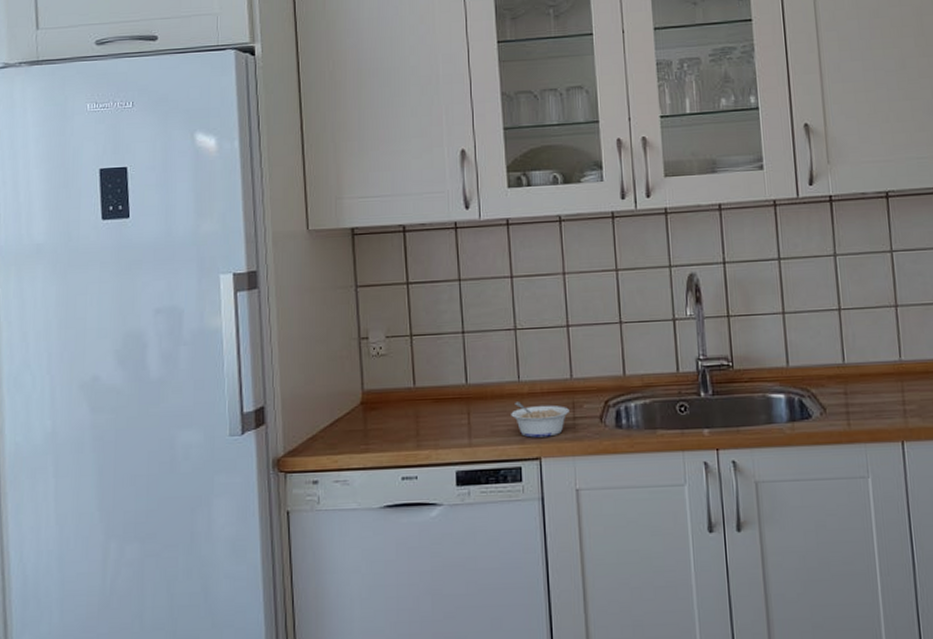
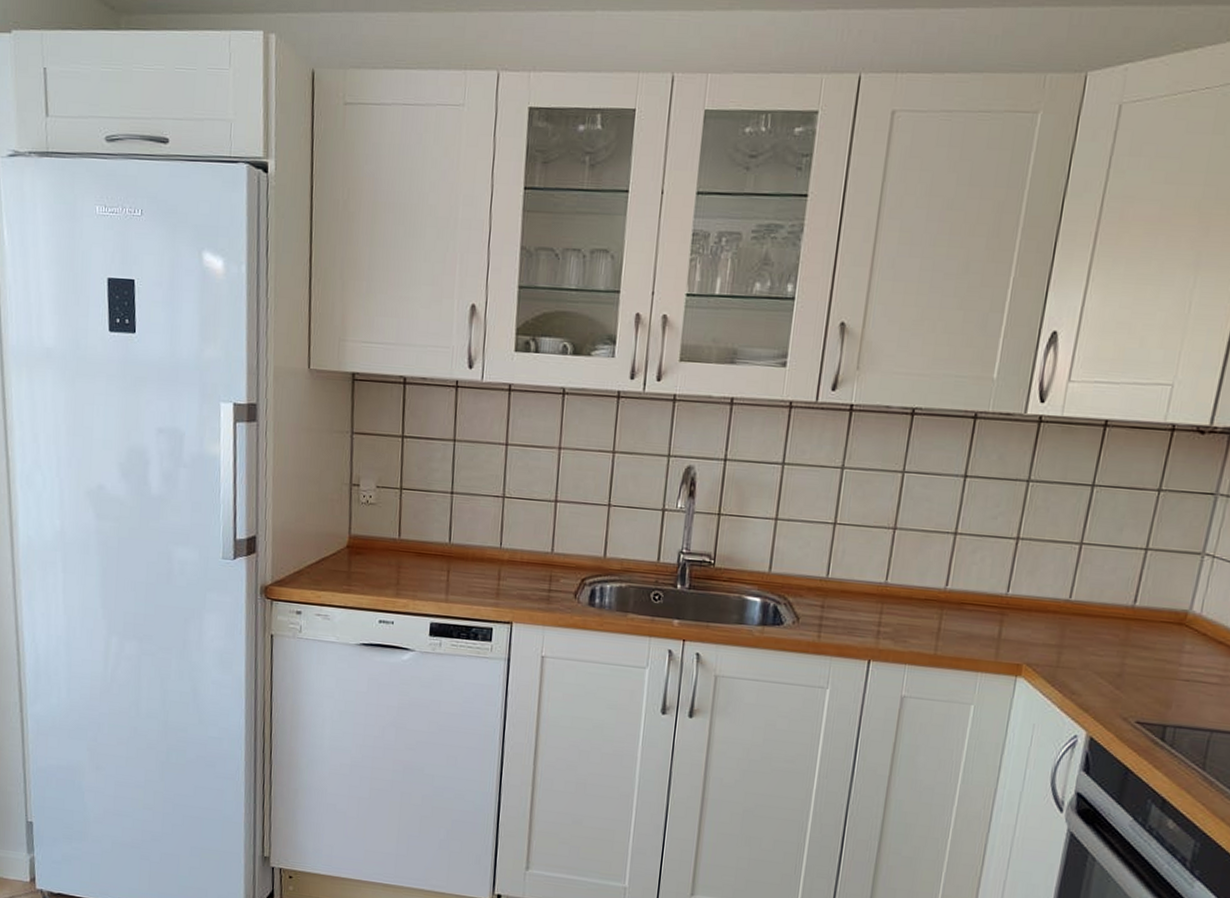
legume: present [511,402,569,438] -> none [489,567,546,605]

